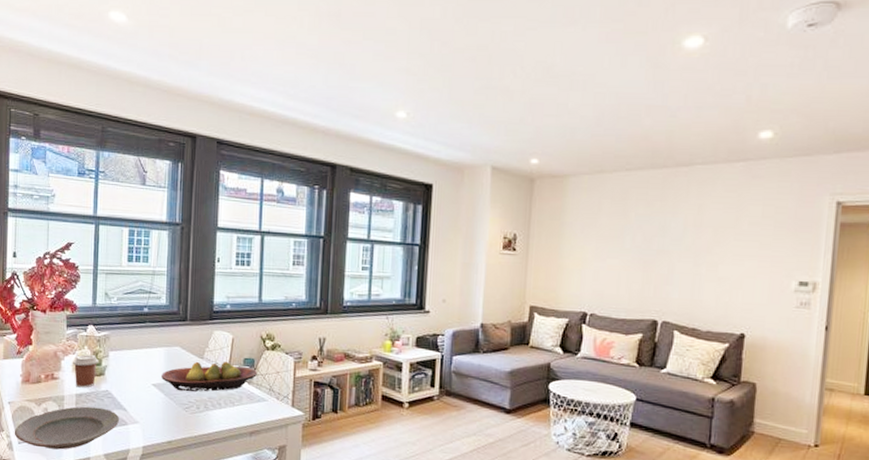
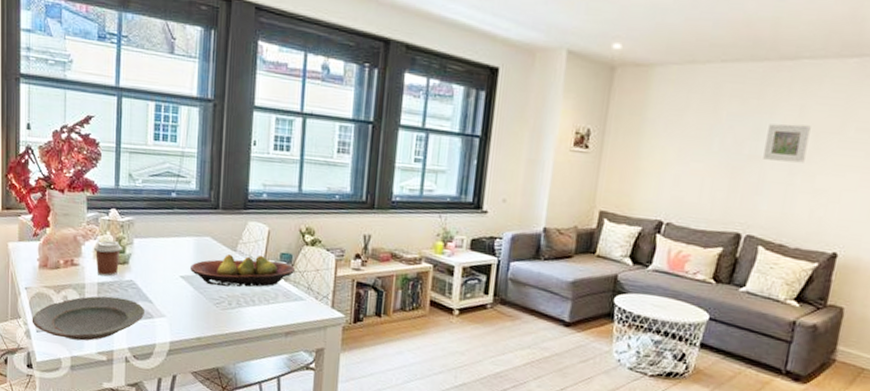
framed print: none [670,221,709,255] -> present [763,124,811,163]

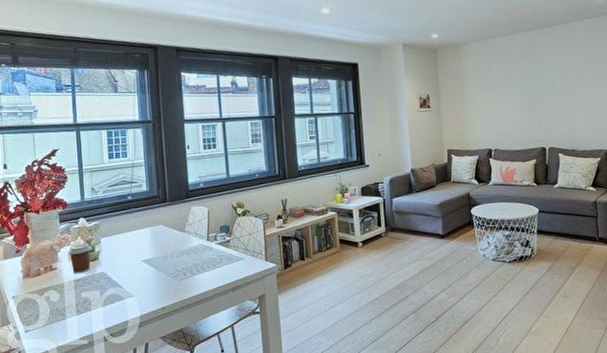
plate: present [32,296,146,341] -> none [20,288,117,333]
fruit bowl: present [190,253,296,287] -> none [150,231,234,263]
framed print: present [763,124,811,163] -> none [545,67,574,94]

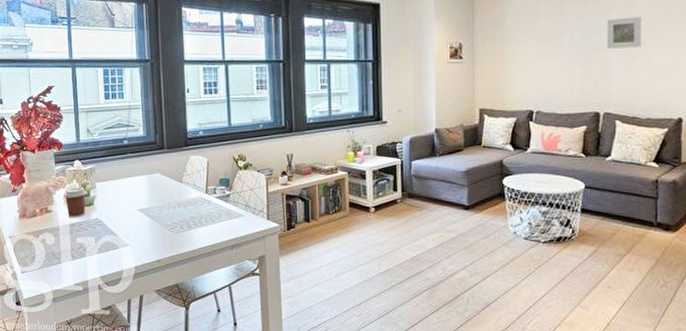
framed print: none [545,67,574,94] -> present [607,16,642,49]

